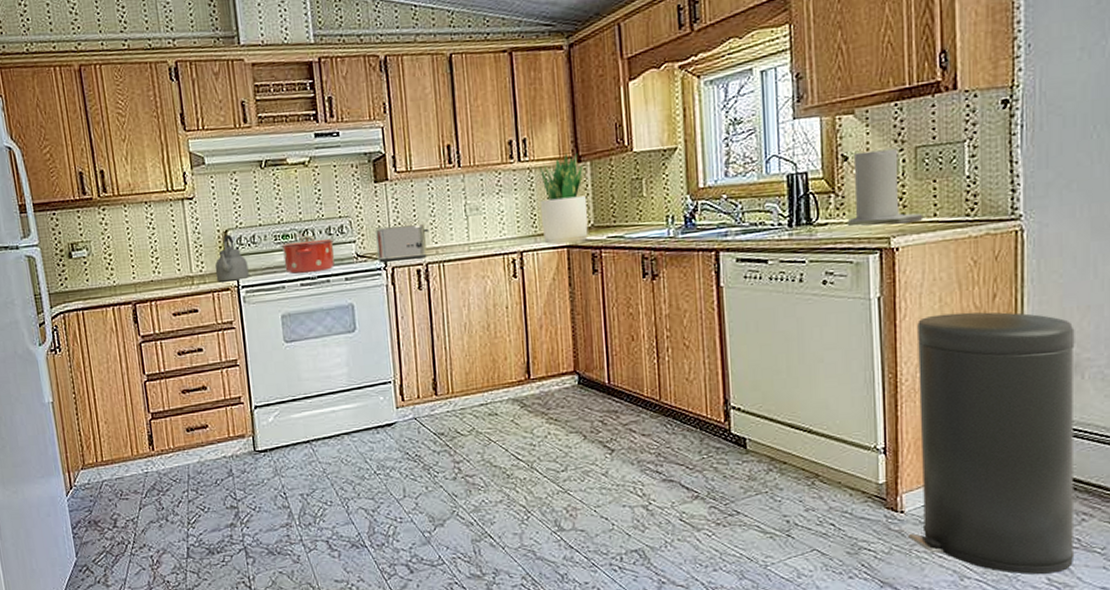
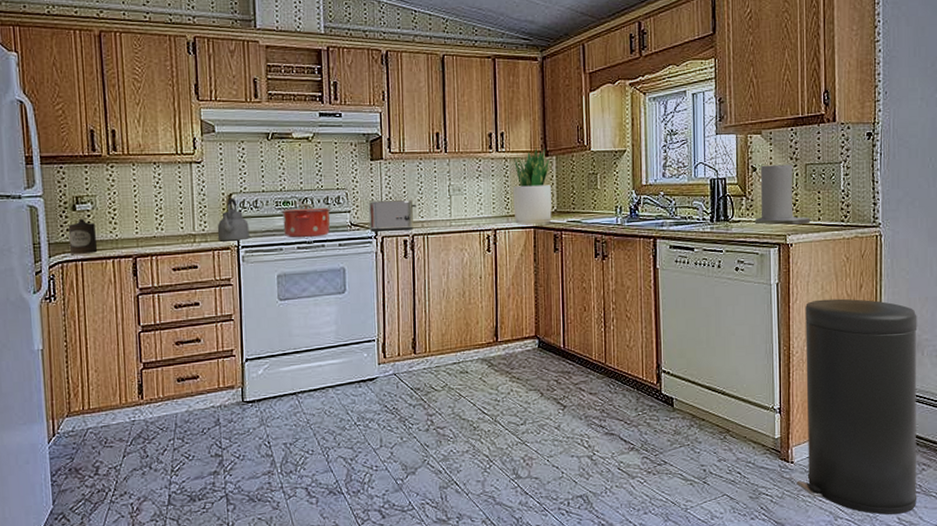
canister: none [66,265,97,305] -> present [68,218,98,255]

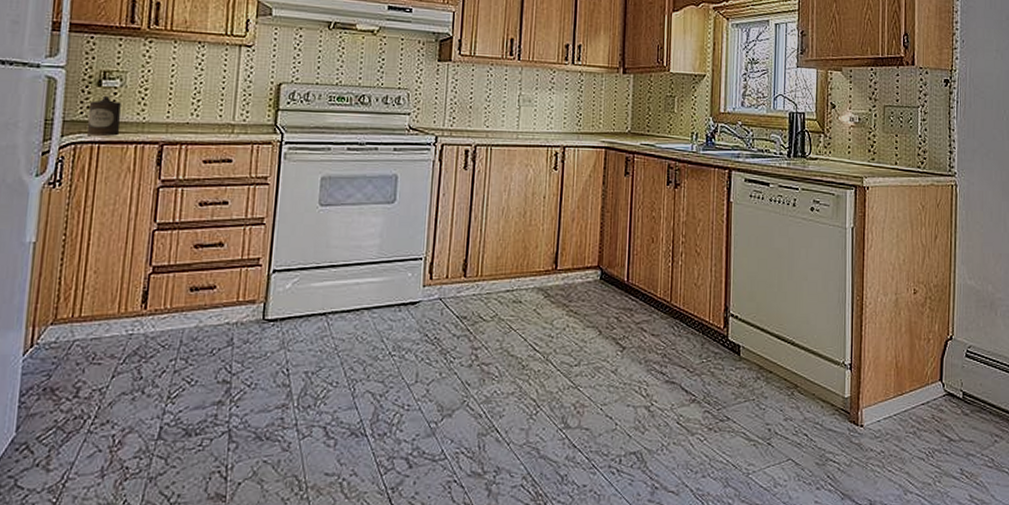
kettle: present [217,198,249,242] -> none [259,87,296,136]
casserole: present [280,203,332,239] -> none [333,100,390,139]
toaster: present [368,199,416,233] -> none [429,104,482,141]
planter: present [513,147,552,225] -> none [585,64,629,145]
paper towel: present [754,164,811,225] -> none [832,103,888,167]
pedal bin: present [796,298,917,515] -> none [865,248,991,491]

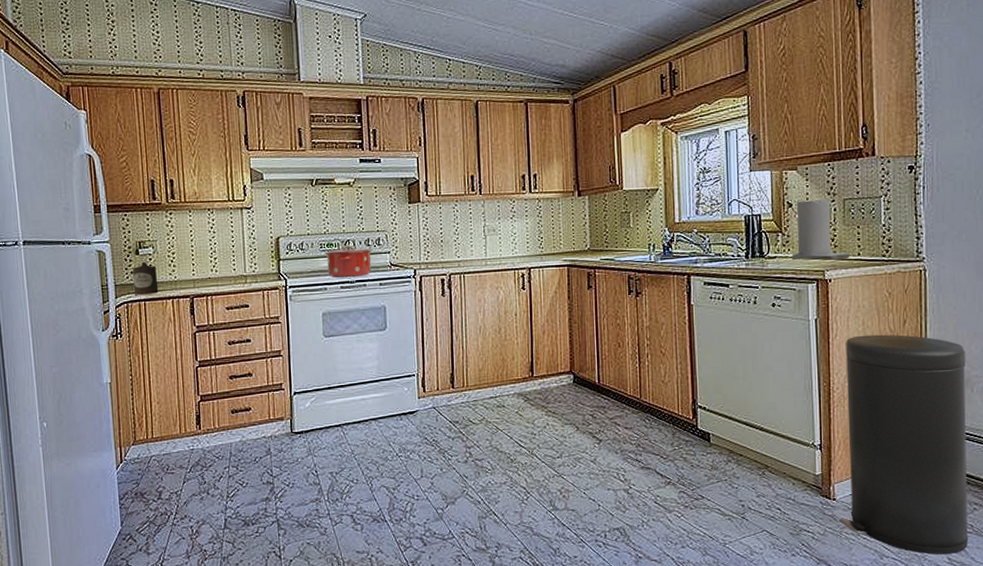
casserole: none [333,100,390,139] -> present [324,244,372,279]
paper towel: none [832,103,888,167] -> present [791,199,850,261]
pedal bin: none [865,248,991,491] -> present [839,334,969,555]

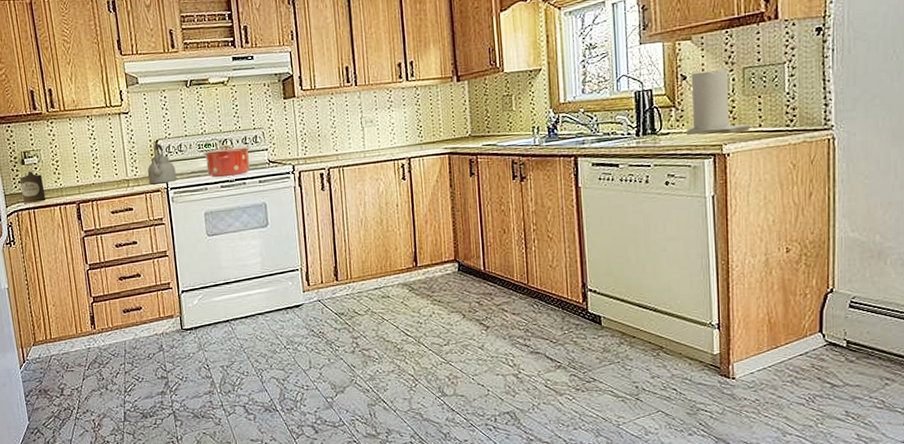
kettle: none [266,241,296,282] -> present [147,143,177,185]
pedal bin: present [839,334,969,555] -> none [739,208,880,431]

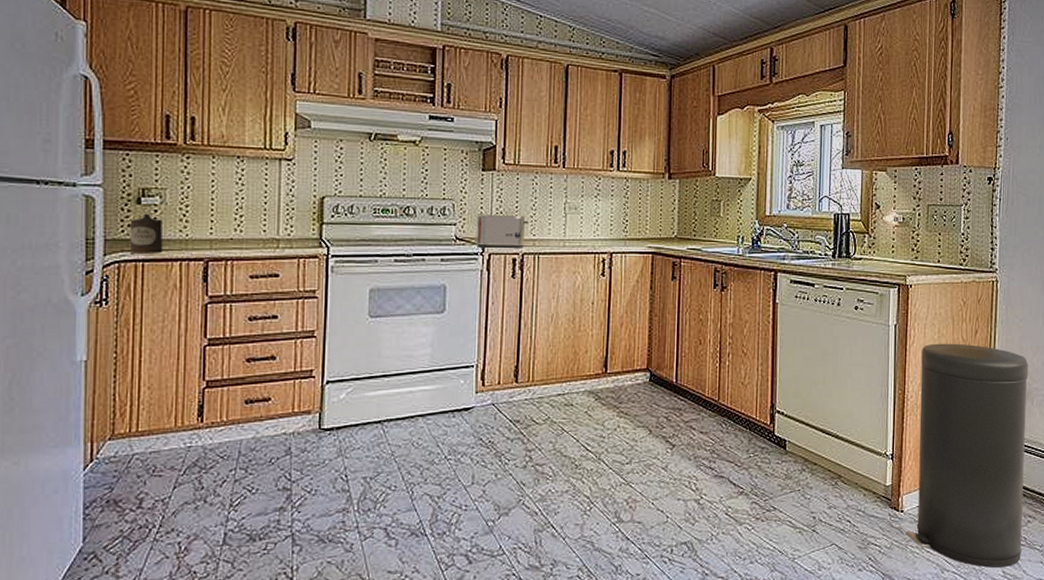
kettle: present [147,143,177,185] -> none [304,201,341,249]
casserole: present [202,143,250,178] -> none [378,212,436,250]
toaster: none [284,134,331,168] -> present [476,214,529,249]
paper towel: present [685,69,750,136] -> none [876,203,931,266]
pedal bin: none [739,208,880,431] -> present [905,343,1029,568]

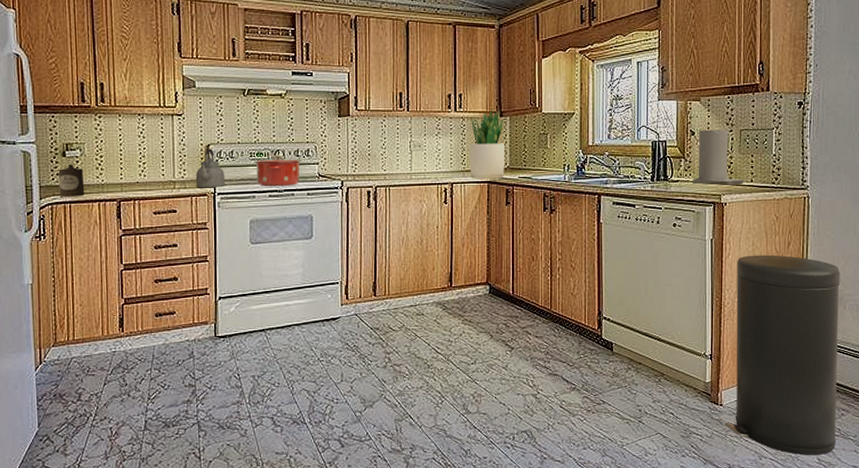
kettle: none [304,201,341,249] -> present [195,148,225,188]
casserole: none [378,212,436,250] -> present [254,154,301,187]
toaster: present [476,214,529,249] -> none [335,153,380,184]
planter: none [632,169,674,251] -> present [469,108,505,180]
paper towel: none [876,203,931,266] -> present [692,129,744,186]

